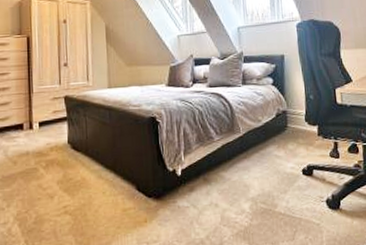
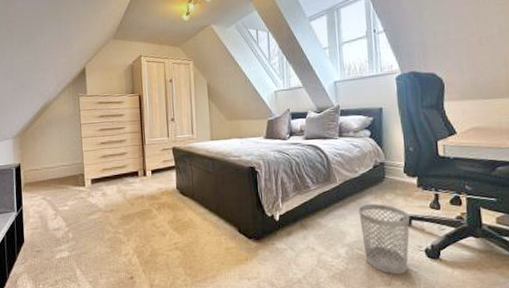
wastebasket: none [262,154,312,229] -> present [358,204,410,275]

